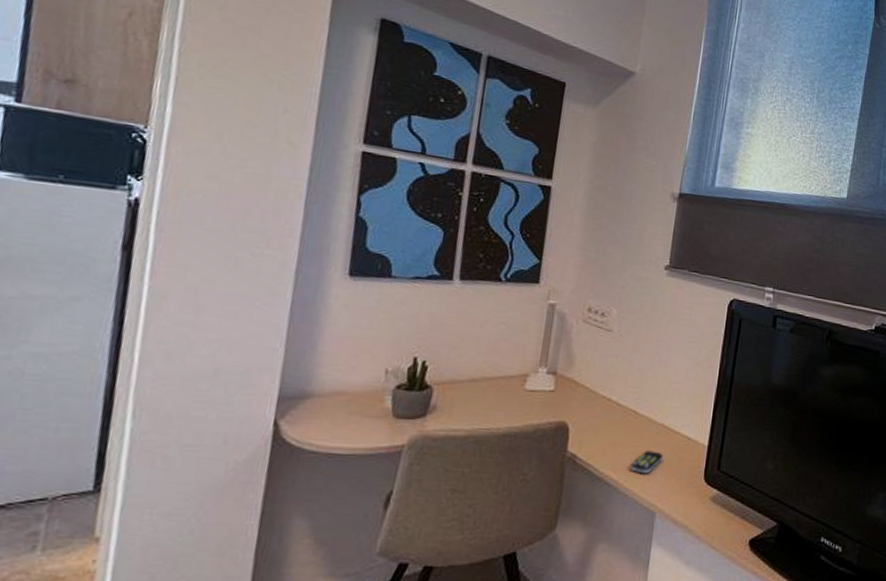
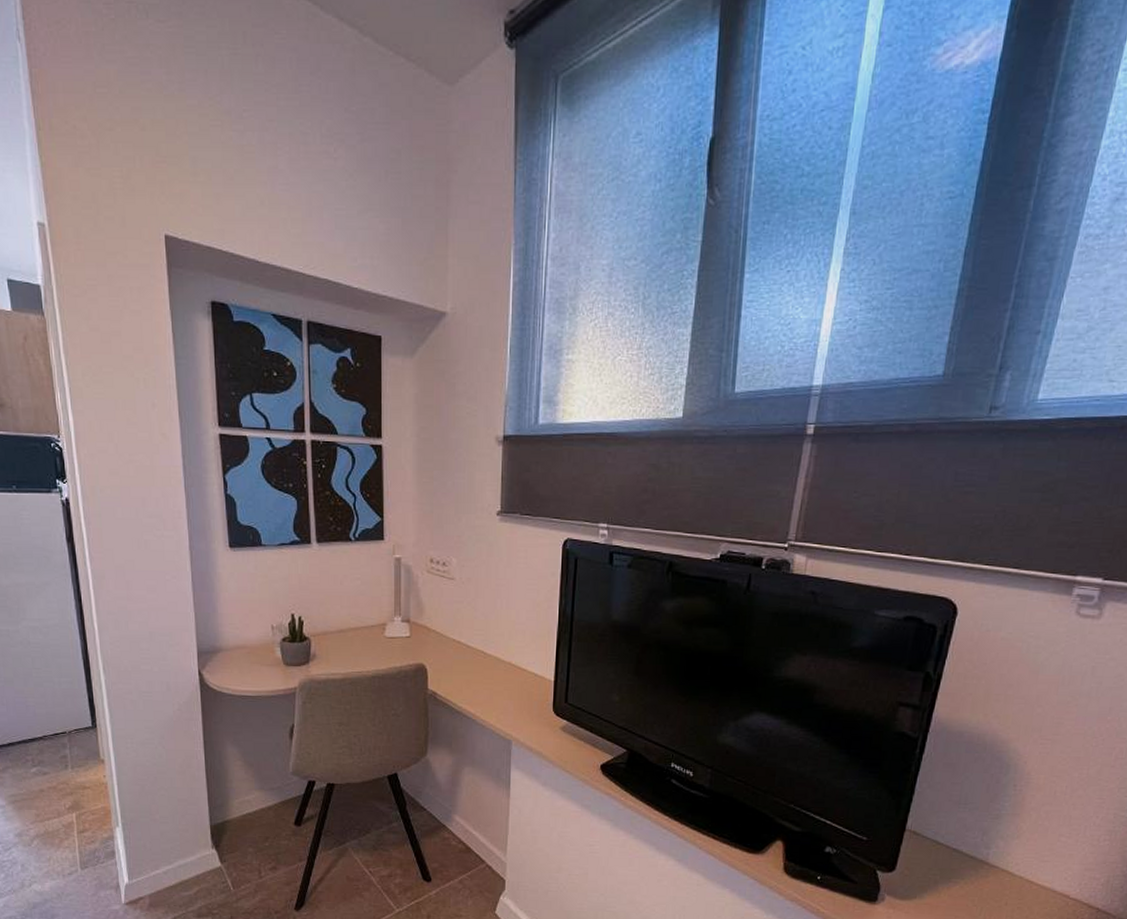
remote control: present [630,450,664,474] -> none [484,686,514,708]

